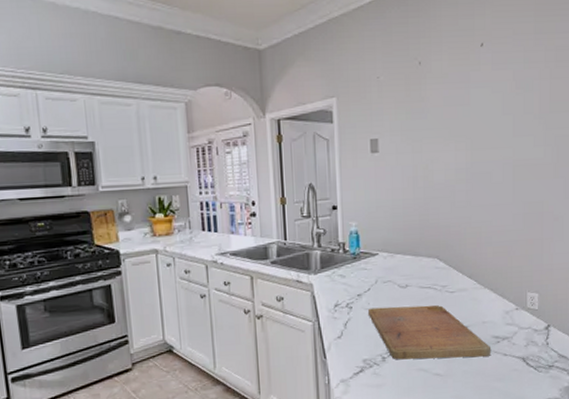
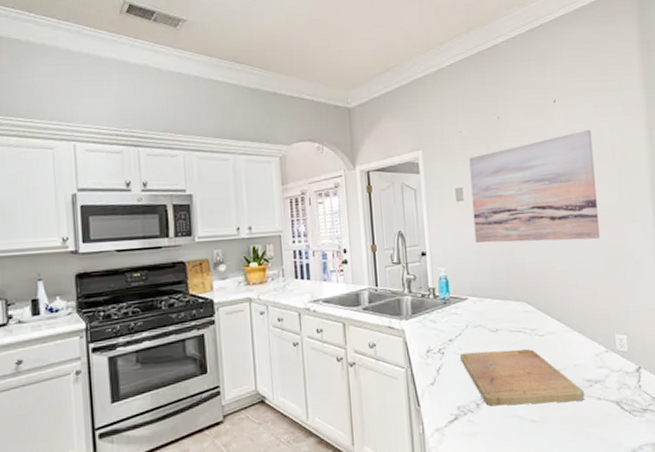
wall art: none [386,77,519,198] -> present [469,129,600,243]

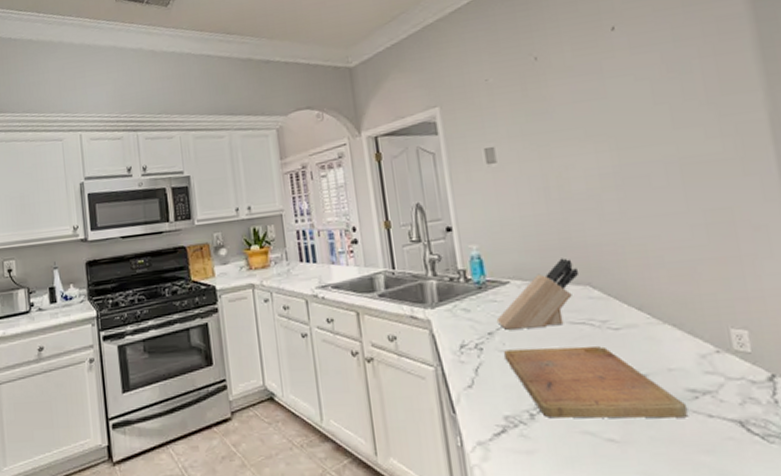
knife block: none [456,280,519,337] -> present [496,258,580,330]
wall art: present [469,129,600,243] -> none [500,59,695,214]

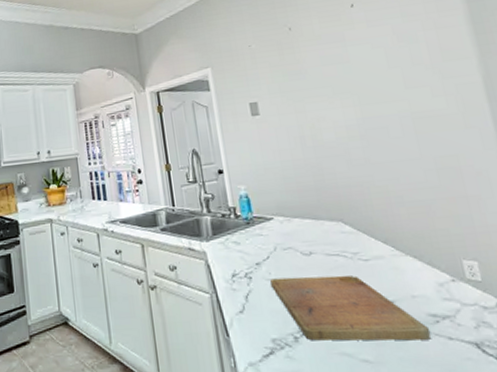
knife block: present [496,258,580,330] -> none [263,197,333,261]

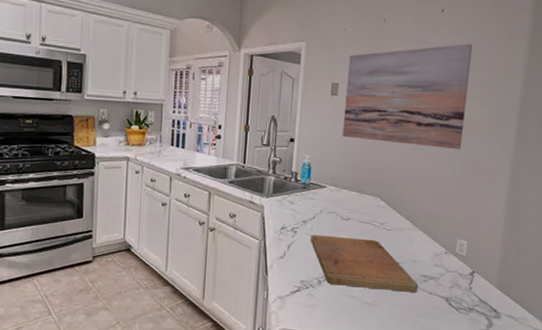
wall art: none [261,31,426,159] -> present [342,43,473,149]

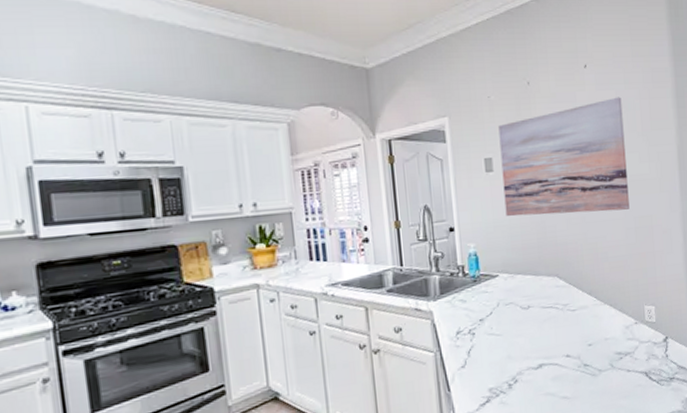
cutting board: present [311,235,418,292] -> none [491,325,615,386]

